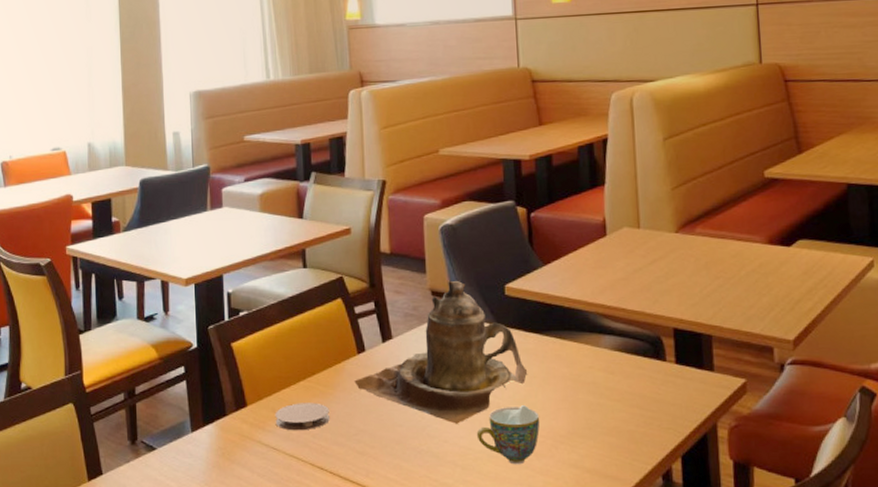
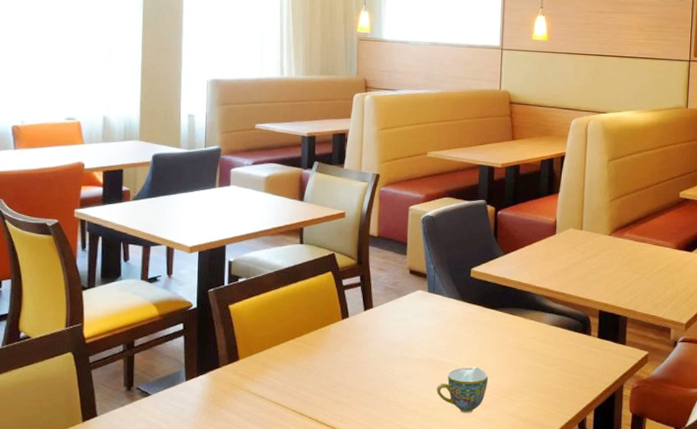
coaster: present [275,402,330,431] -> none [263,359,313,382]
teapot: present [354,281,528,424] -> none [337,263,483,380]

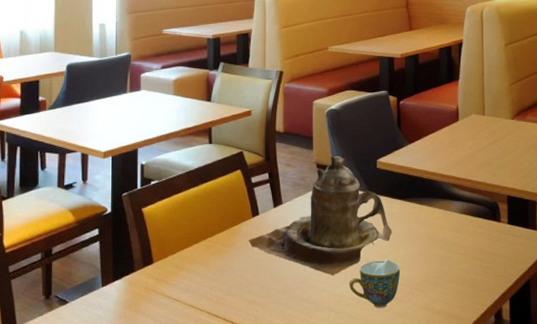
teapot: none [337,263,483,380] -> present [248,156,393,276]

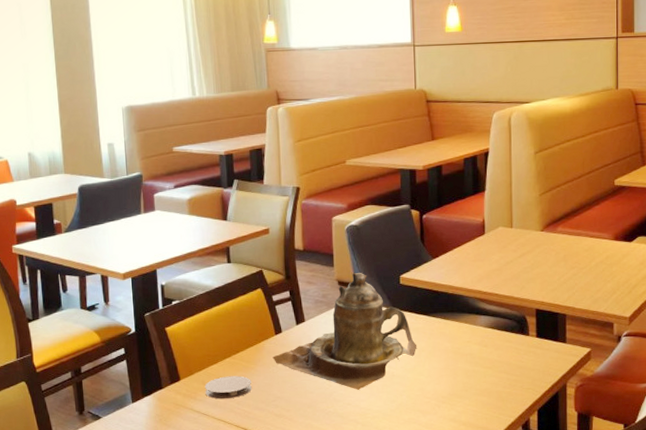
coaster: none [178,259,226,284] -> present [204,376,252,399]
teacup: present [349,259,401,309] -> none [374,373,426,421]

